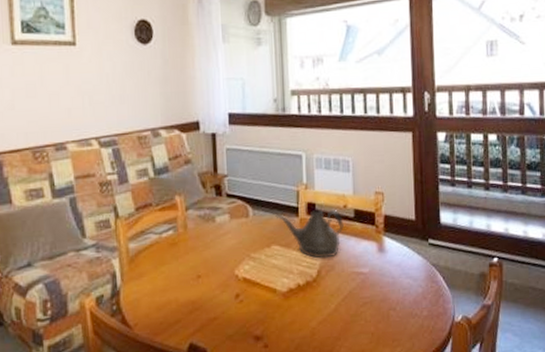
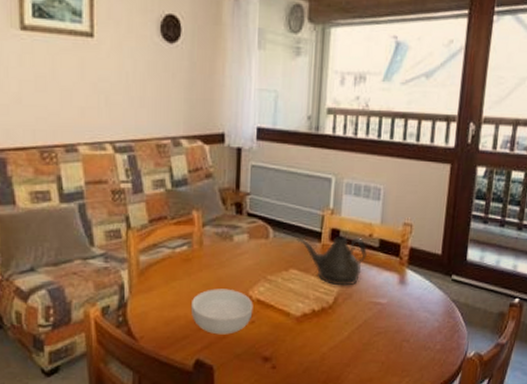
cereal bowl: none [180,269,241,317] -> present [190,289,253,335]

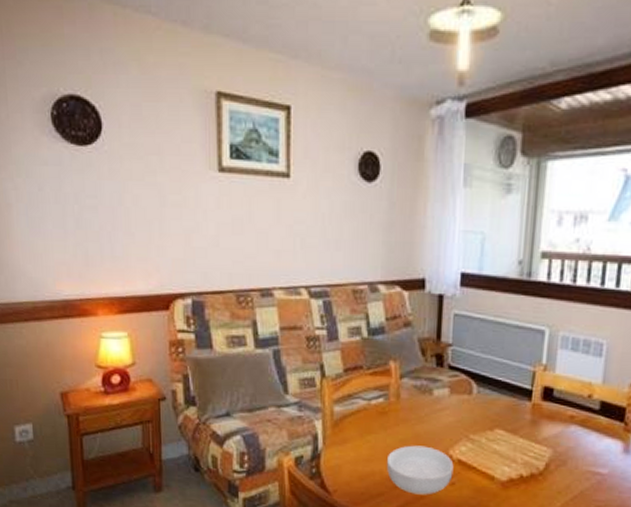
teapot: present [297,235,367,286] -> none [504,394,585,451]

